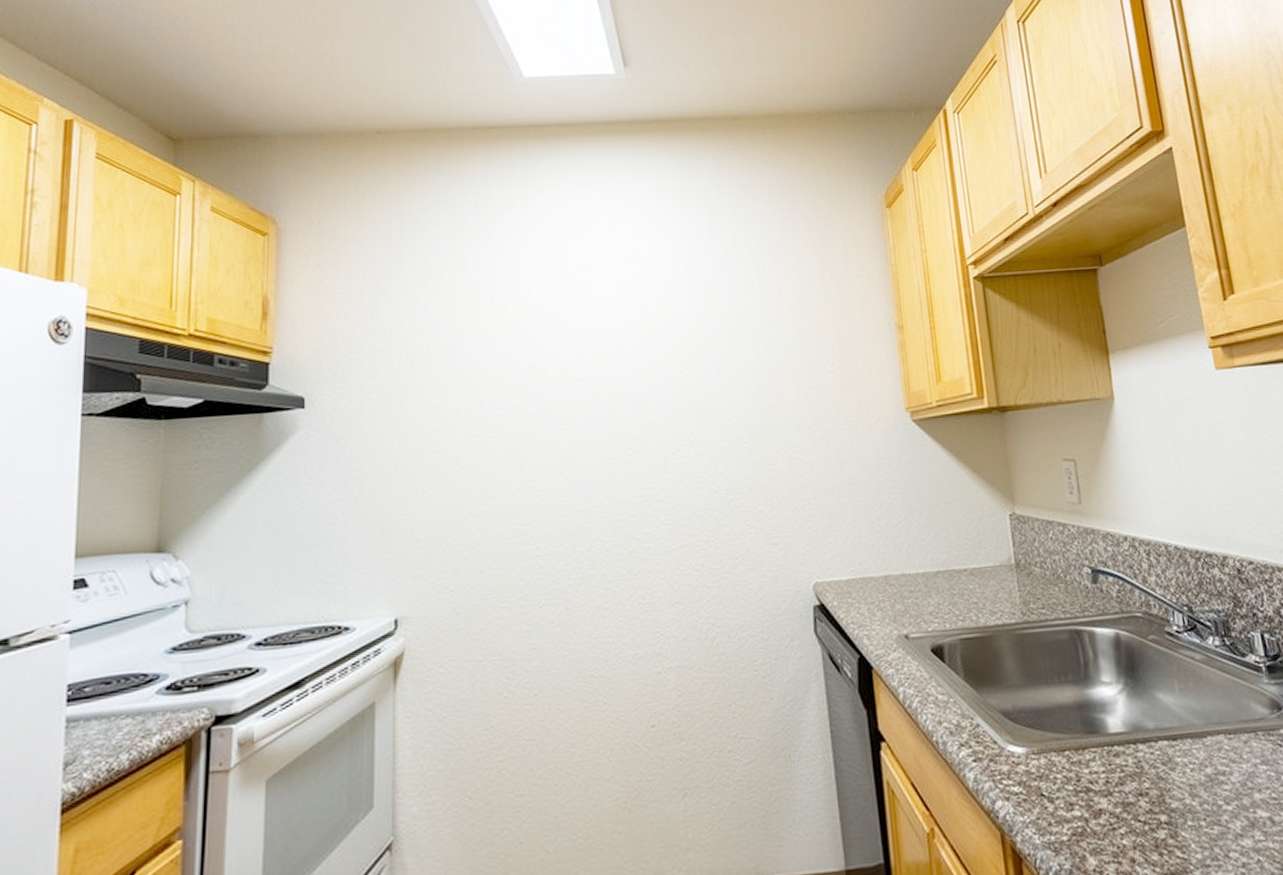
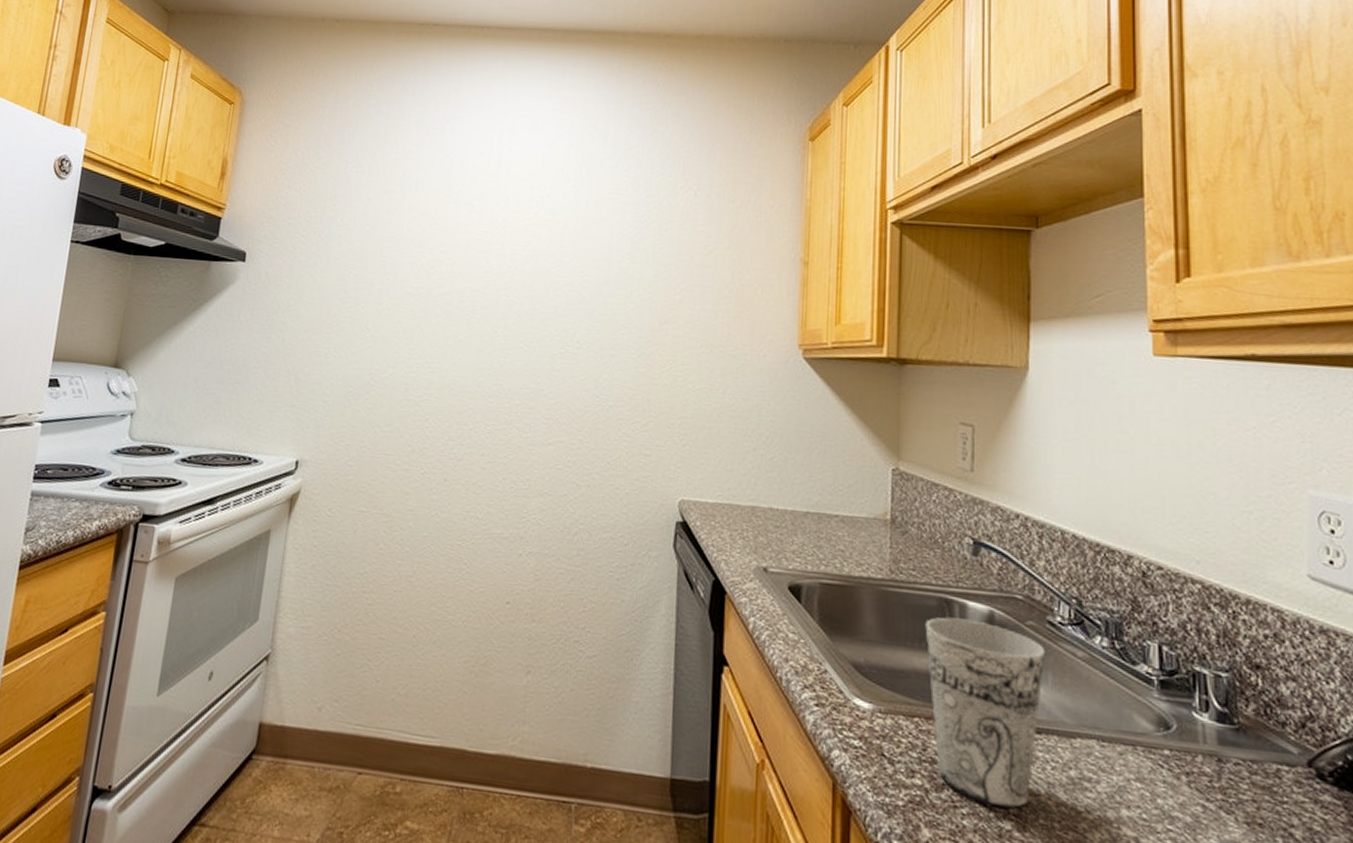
cup: none [1060,645,1176,819] -> present [925,617,1046,808]

